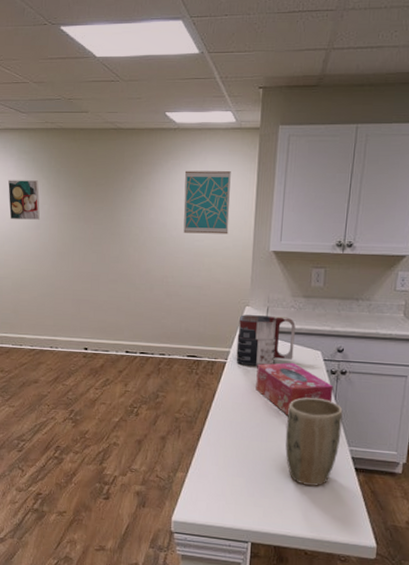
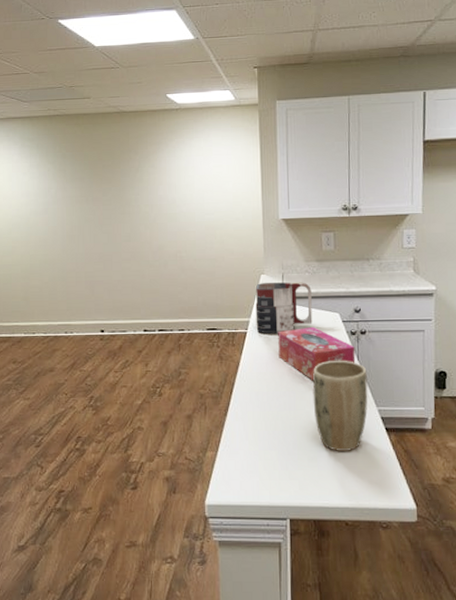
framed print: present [8,180,41,220] -> none [13,166,48,206]
wall art: present [183,170,231,235] -> none [189,146,237,208]

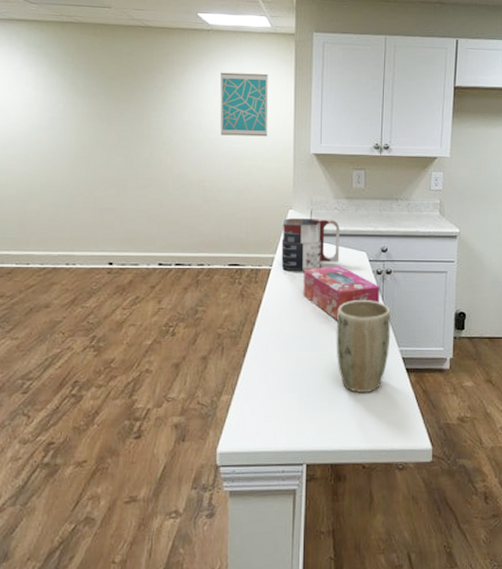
wall art: none [189,146,237,208] -> present [220,72,269,137]

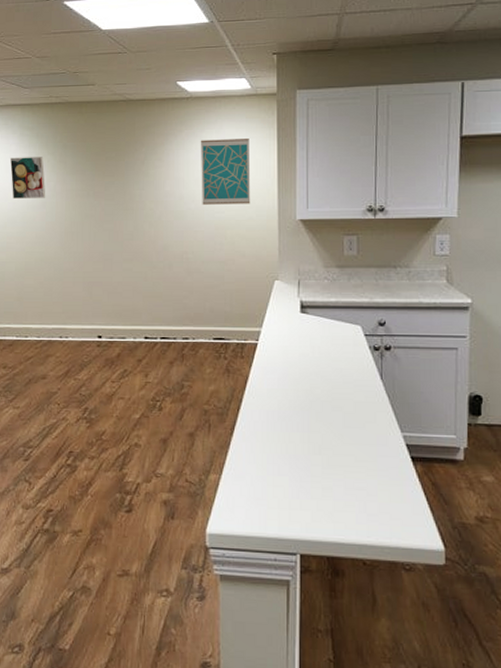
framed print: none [13,75,54,120] -> present [10,157,46,199]
mug: present [281,218,340,271] -> none [268,290,331,346]
tissue box: present [303,265,380,321] -> none [292,339,378,400]
plant pot: present [336,299,391,393] -> none [329,378,392,481]

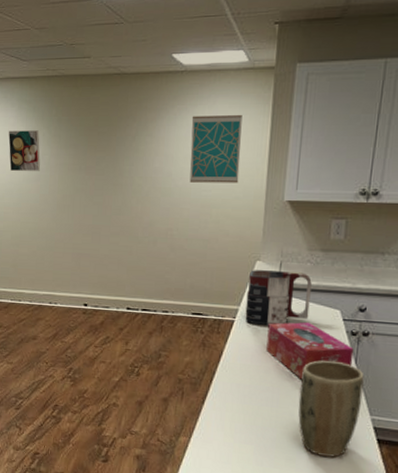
mug: none [268,290,331,346] -> present [245,270,312,325]
tissue box: none [292,339,378,400] -> present [266,322,354,380]
plant pot: none [329,378,392,481] -> present [298,360,364,458]

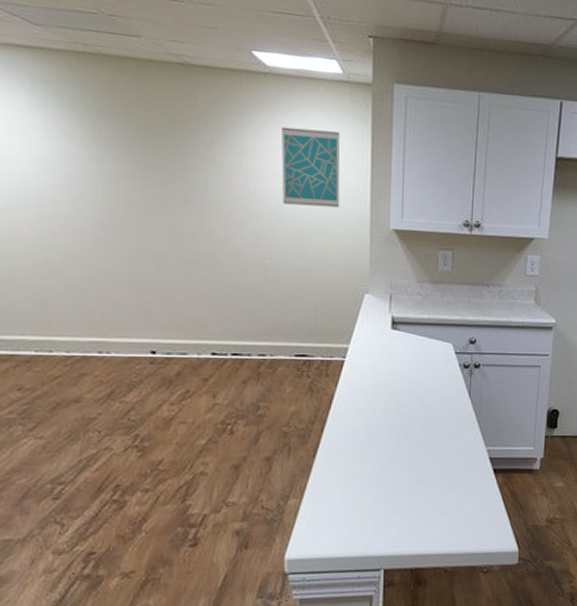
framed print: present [8,130,41,171] -> none [16,117,73,177]
mug: present [245,270,312,325] -> none [356,304,423,363]
tissue box: present [266,322,354,380] -> none [381,357,467,418]
plant pot: present [298,360,364,458] -> none [417,395,478,495]

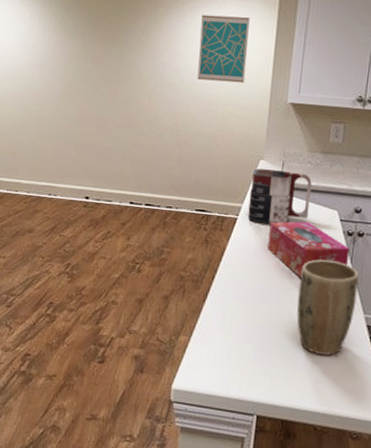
mug: none [356,304,423,363] -> present [247,168,312,224]
tissue box: none [381,357,467,418] -> present [267,221,350,278]
plant pot: none [417,395,478,495] -> present [296,259,359,356]

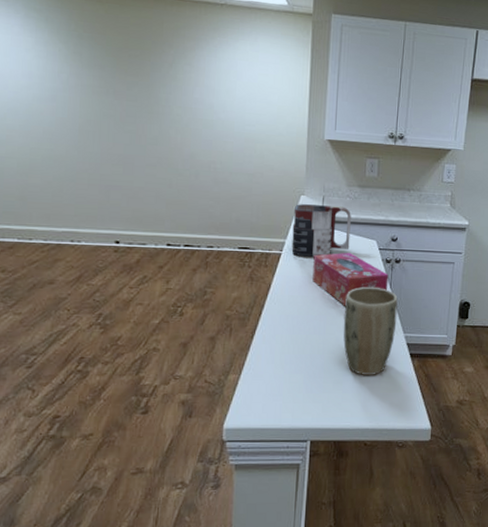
wall art: present [197,14,250,83] -> none [232,50,284,120]

